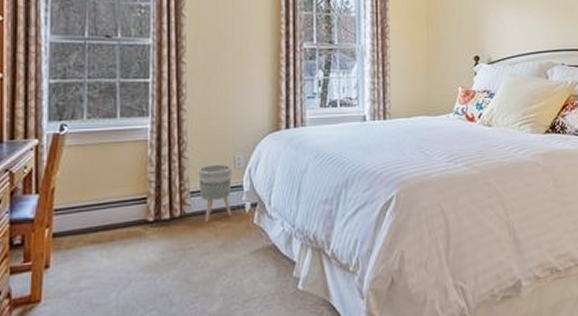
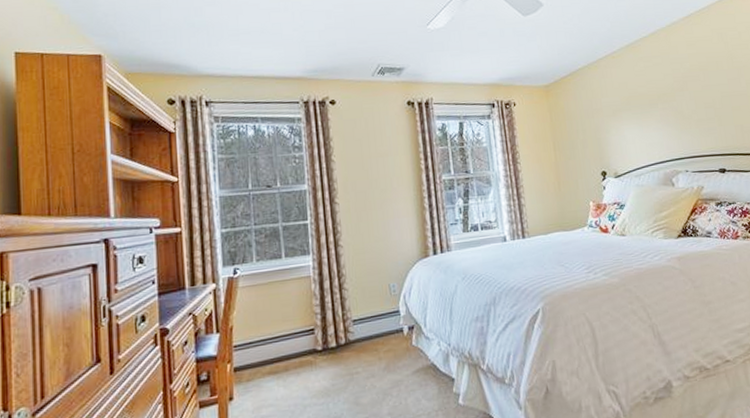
planter: present [199,164,232,222] -> none [358,292,392,347]

